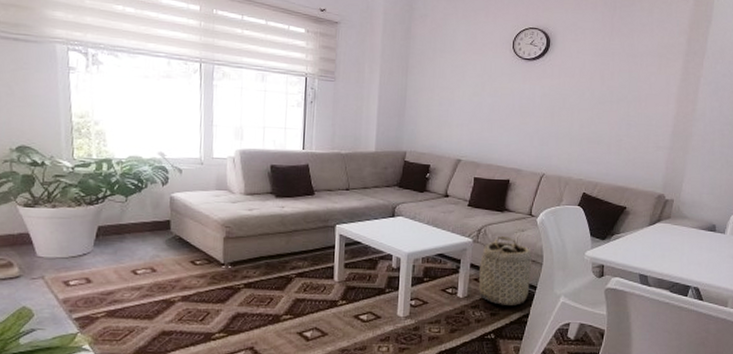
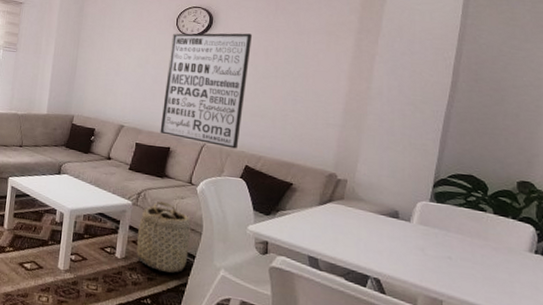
wall art: none [499,56,588,177] -> present [160,33,252,149]

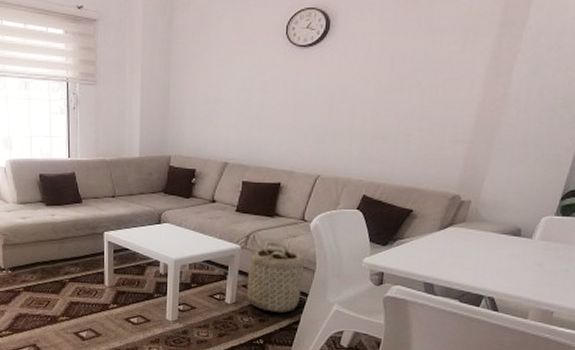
wall art: present [160,33,252,149] -> none [269,38,376,178]

